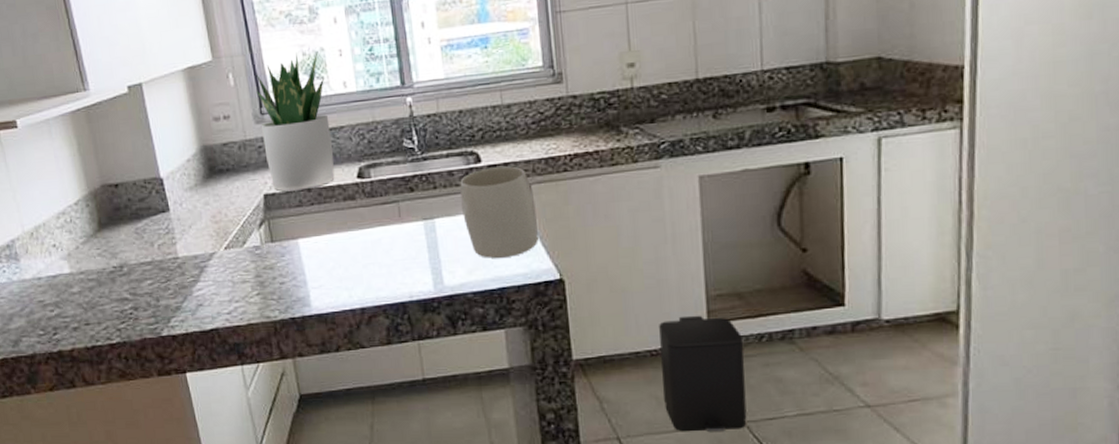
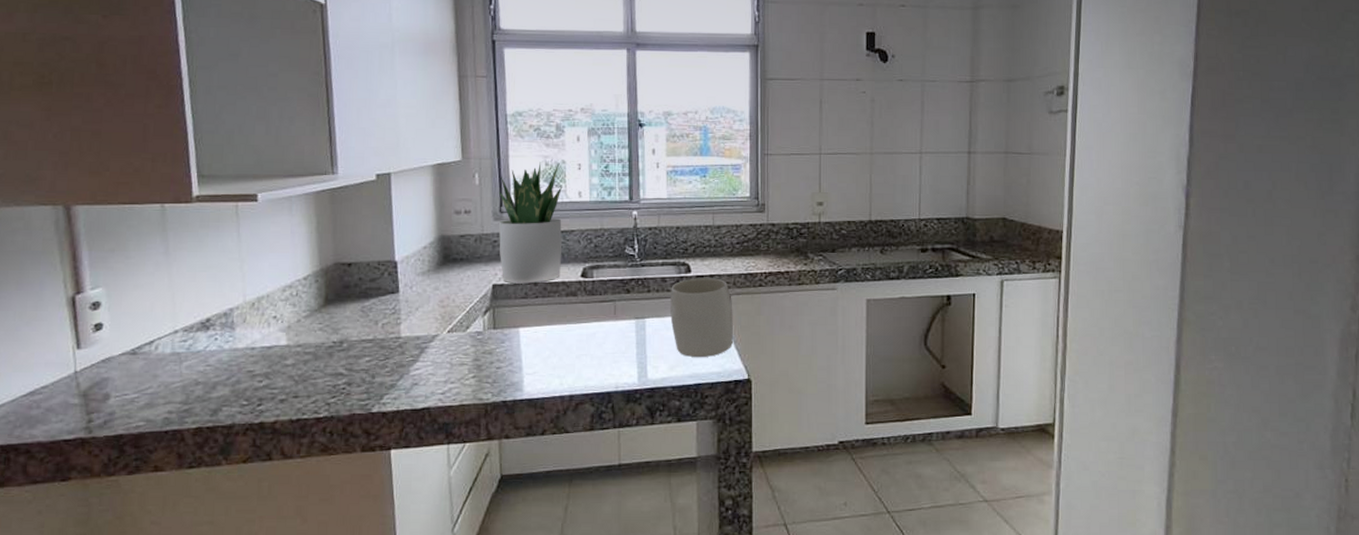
pedal bin: present [659,315,747,433] -> none [826,417,893,521]

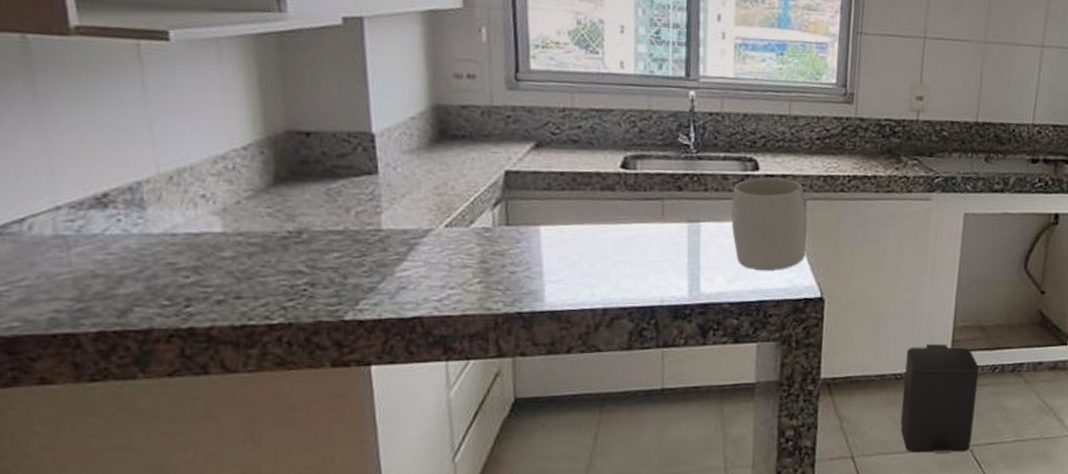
planter: present [498,162,563,284] -> none [513,18,598,173]
pedal bin: none [826,417,893,521] -> present [900,343,980,455]

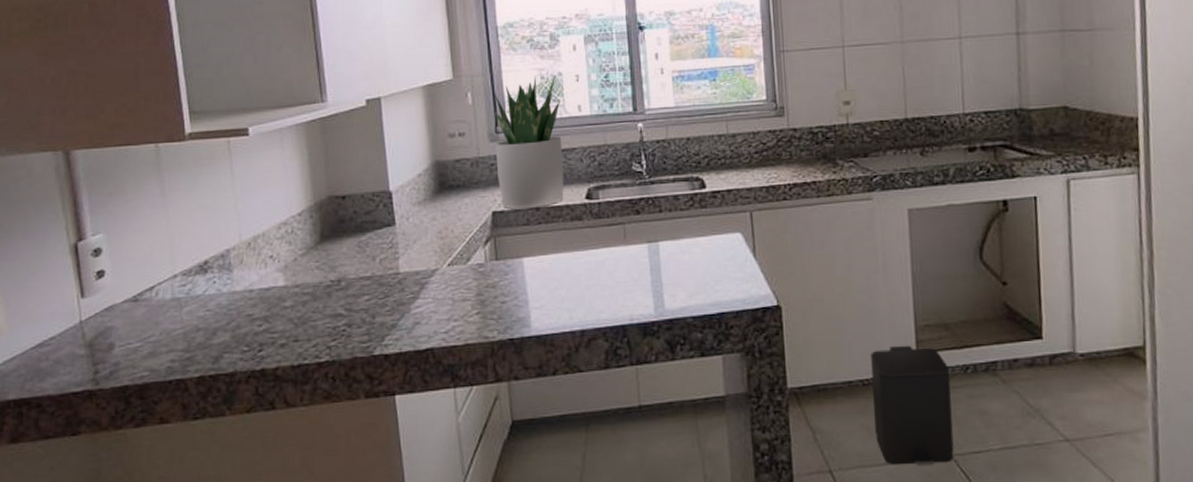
planter: none [513,18,598,173] -> present [493,75,564,210]
mug: present [730,177,808,271] -> none [684,193,757,283]

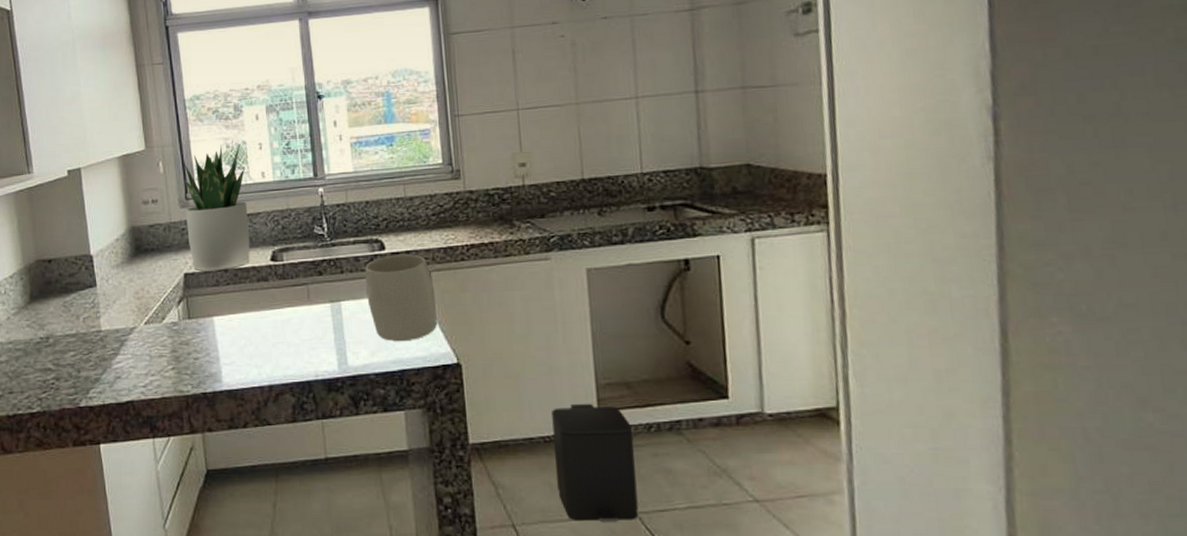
mug: none [684,193,757,283] -> present [365,254,437,341]

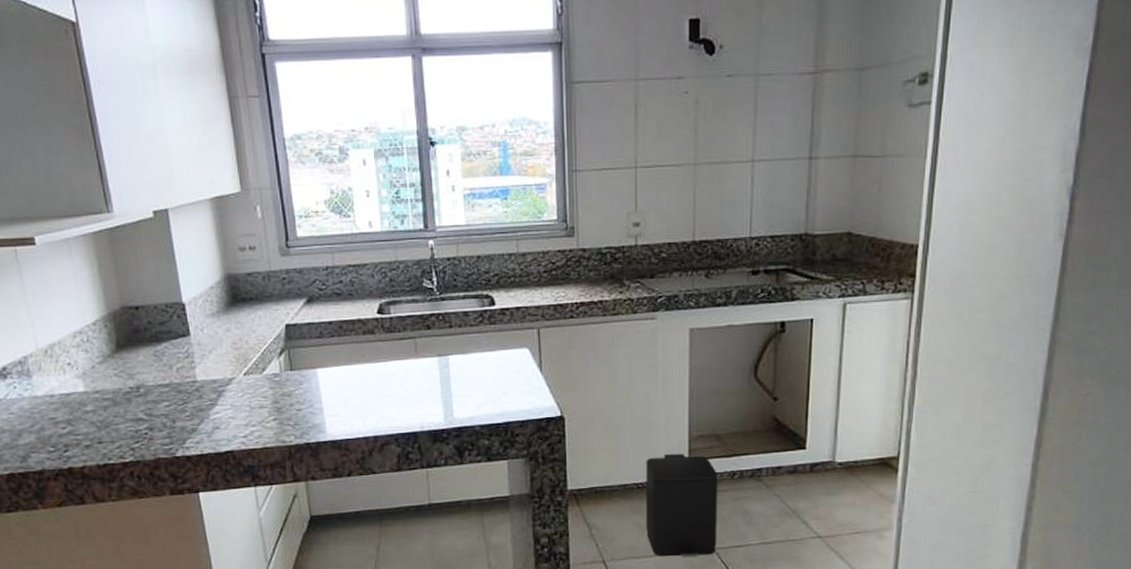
planter: present [183,144,250,272] -> none [283,190,356,323]
mug: present [365,254,437,341] -> none [473,310,543,394]

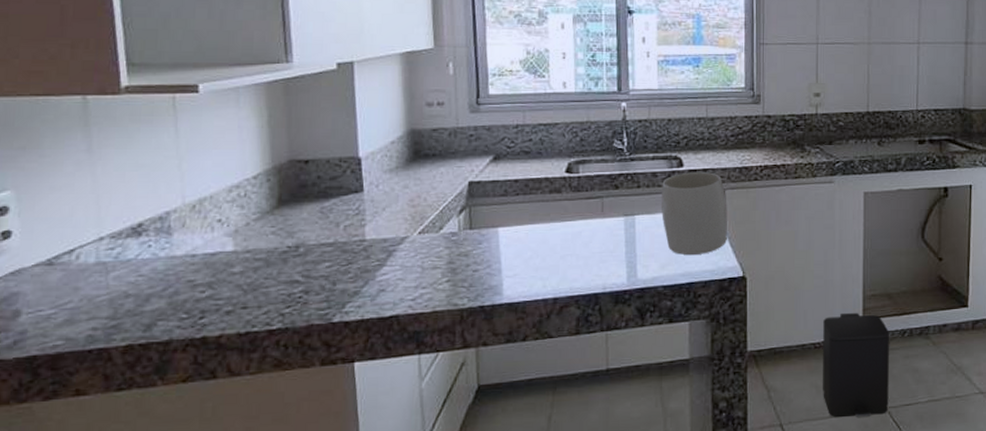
mug: none [473,310,543,394] -> present [660,172,727,255]

